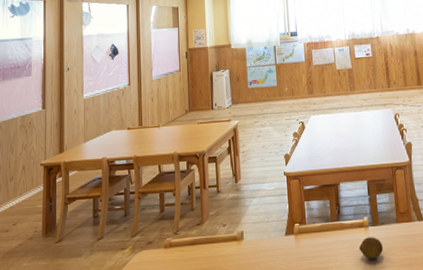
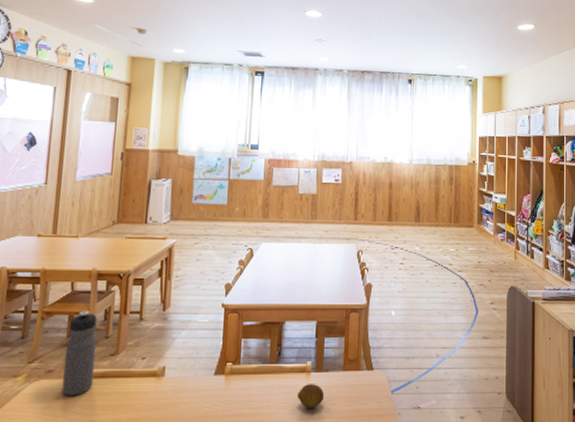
water bottle: none [160,188,186,263] -> present [61,311,97,396]

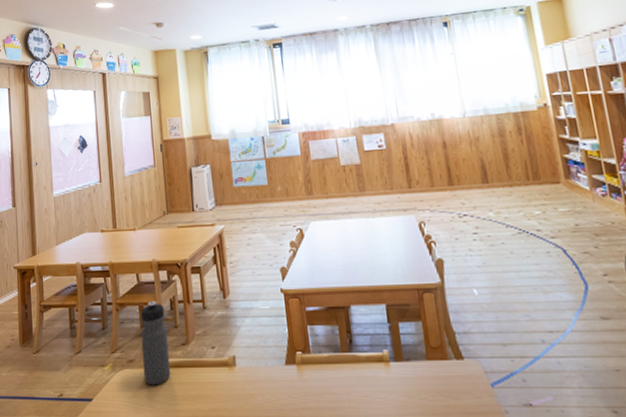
fruit: present [298,384,324,408] -> none [379,375,410,403]

